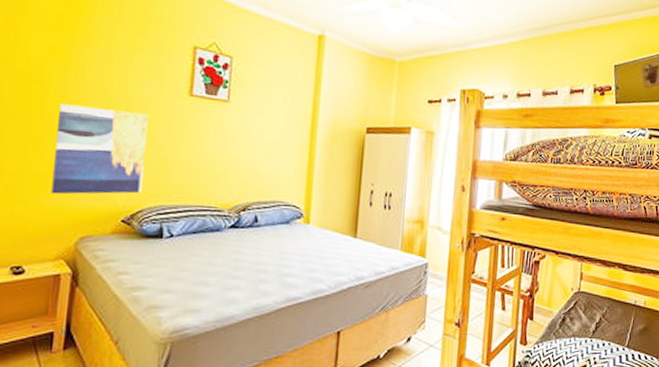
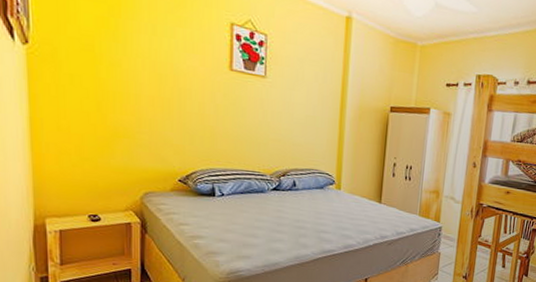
wall art: present [51,104,148,195] -> none [112,73,194,157]

